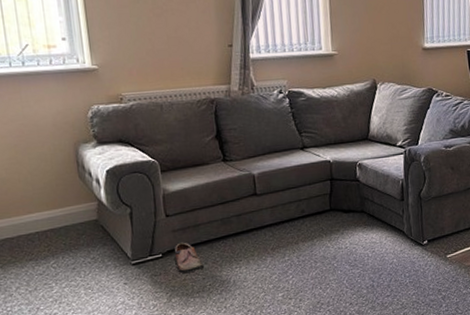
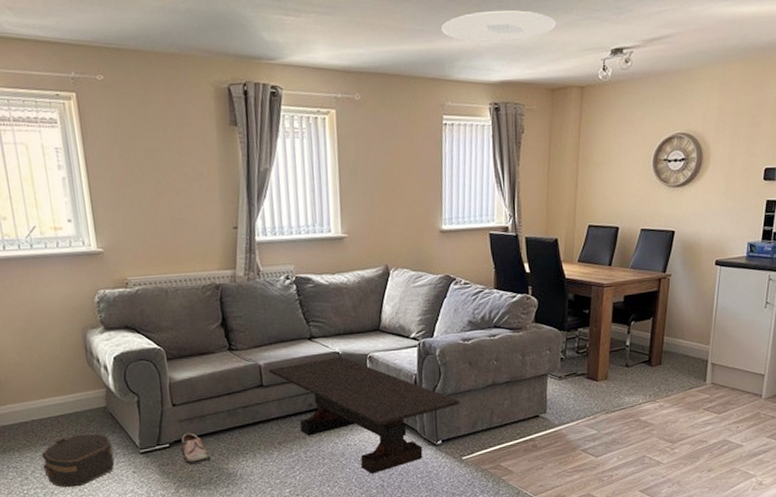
hat box: none [27,246,106,302] -> present [41,433,115,487]
coffee table: none [262,164,444,275] -> present [268,356,461,474]

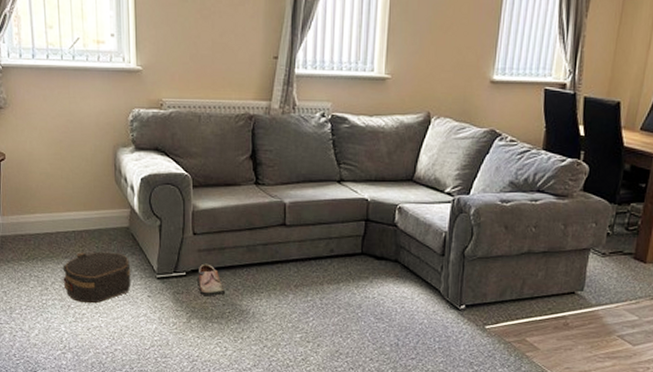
coffee table: present [268,356,461,474] -> none [293,203,491,331]

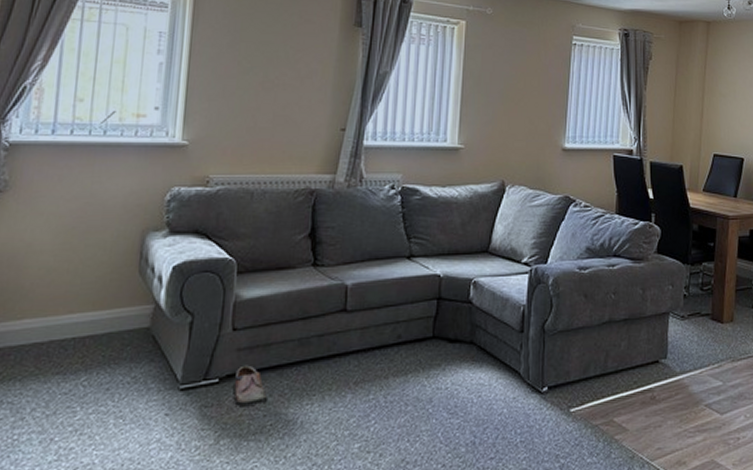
hat box: present [62,251,131,303] -> none [48,361,146,432]

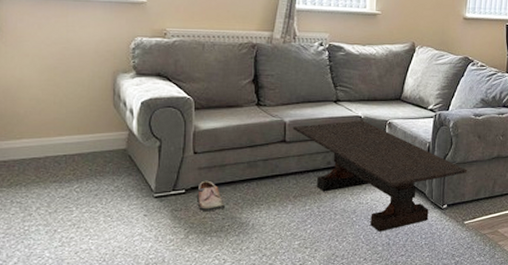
coffee table: none [355,280,573,427] -> present [292,120,468,232]

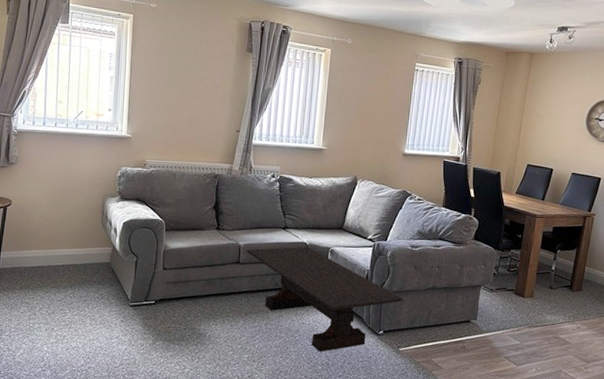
shoe: present [197,180,226,211] -> none [164,294,187,321]

